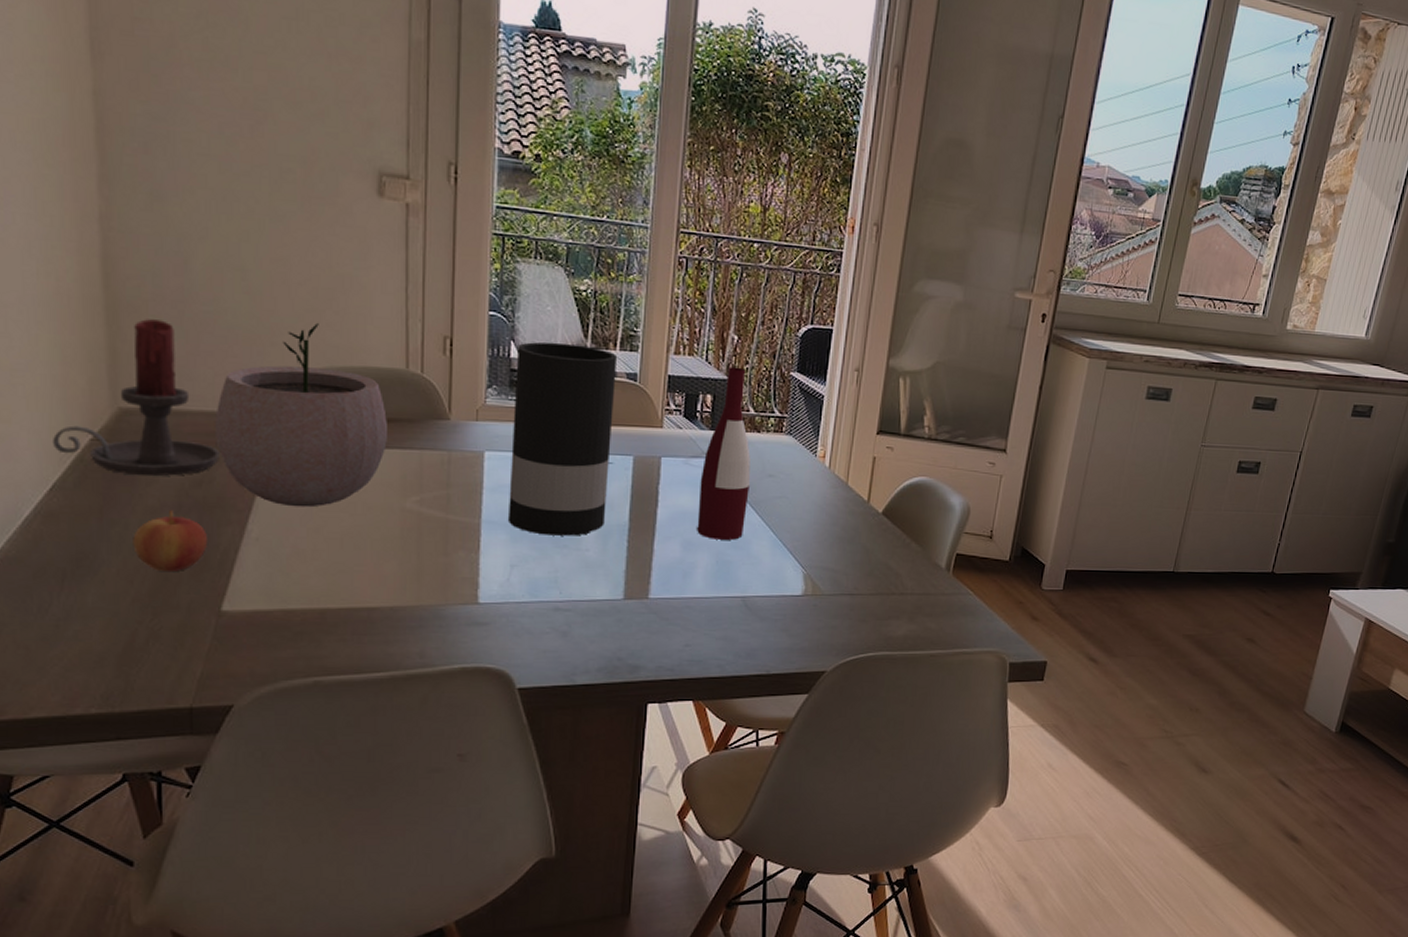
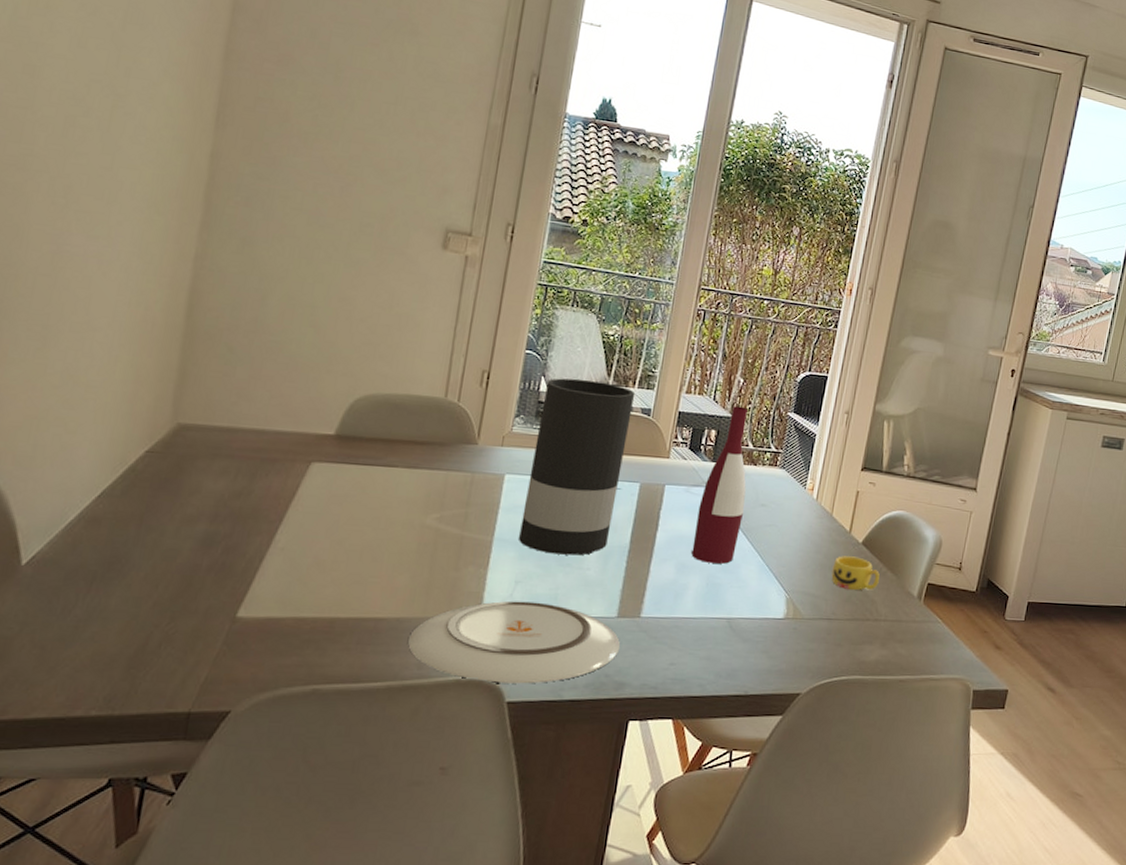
candle holder: present [52,319,221,477] -> none [109,346,264,487]
apple: present [133,510,207,571] -> none [165,519,237,577]
plant pot: present [215,322,387,508] -> none [261,354,421,521]
plate: none [406,585,631,670] -> present [408,601,621,684]
cup: none [851,527,903,564] -> present [831,556,880,591]

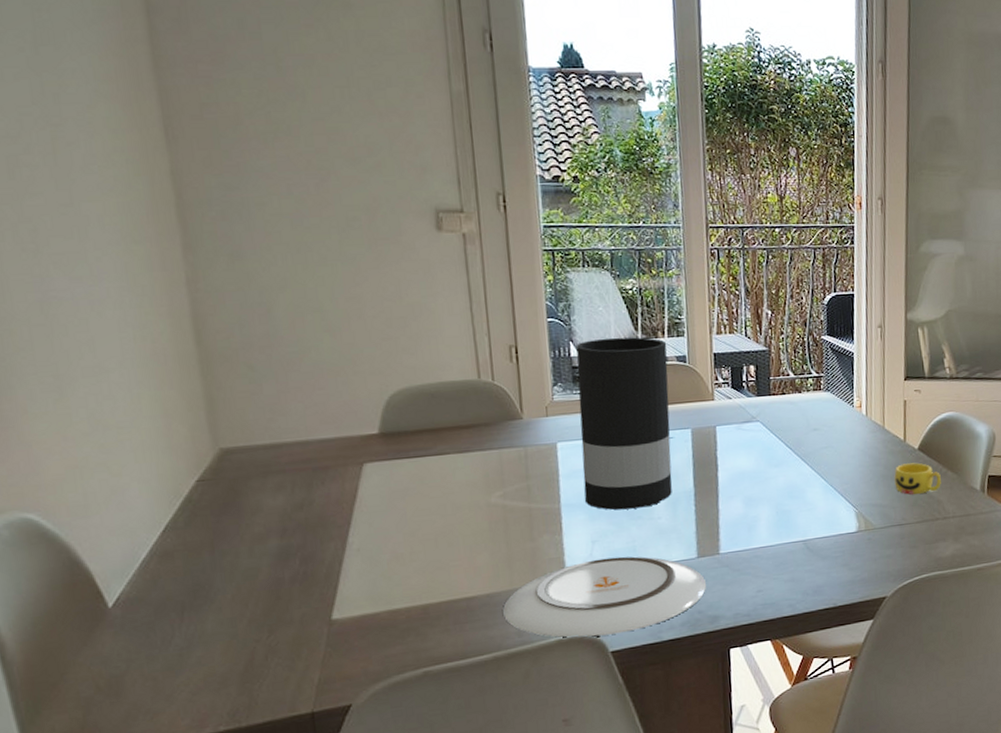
wine bottle: present [690,406,749,564] -> none [753,338,798,493]

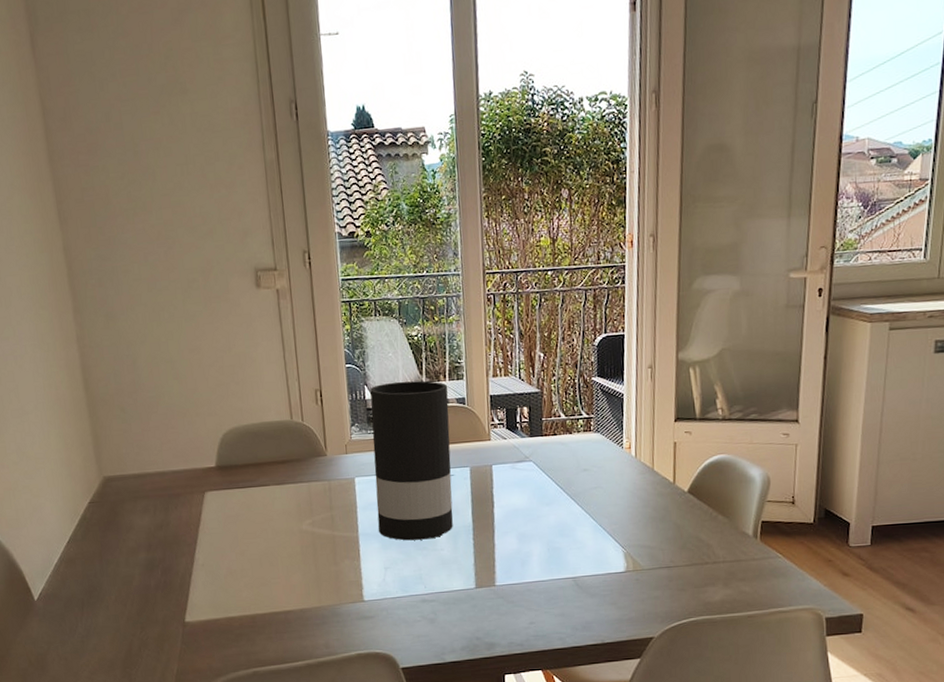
plate: present [503,556,707,638] -> none [313,583,484,654]
cup: present [894,462,941,495] -> none [663,505,711,538]

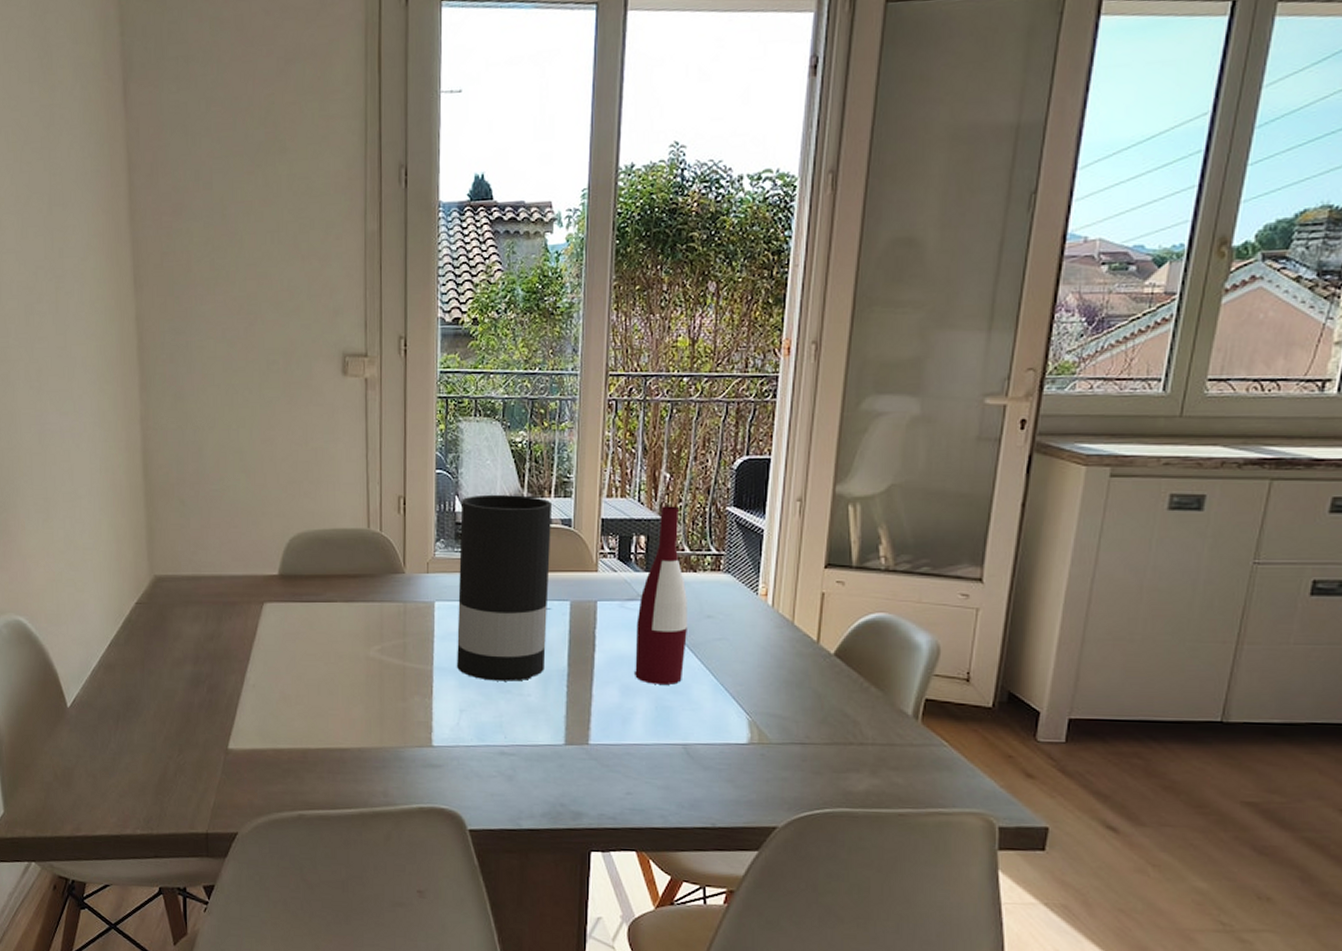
wine bottle: none [526,380,569,530] -> present [633,506,687,685]

